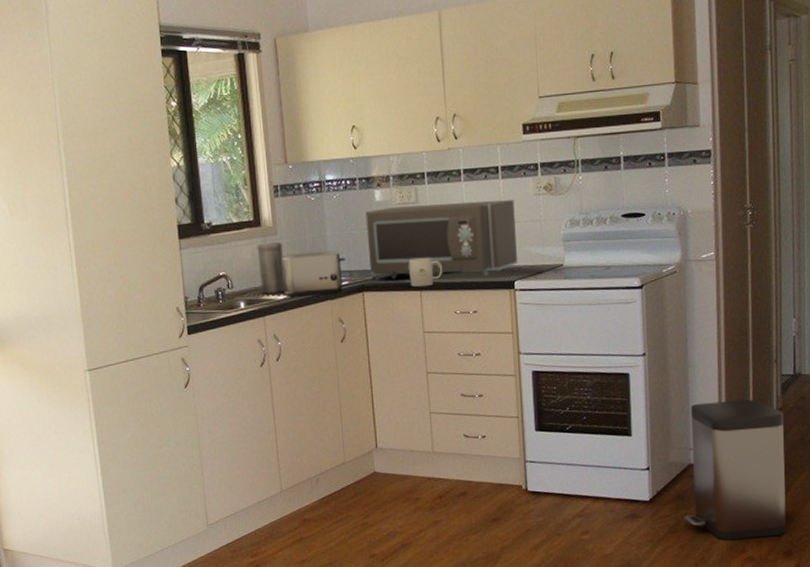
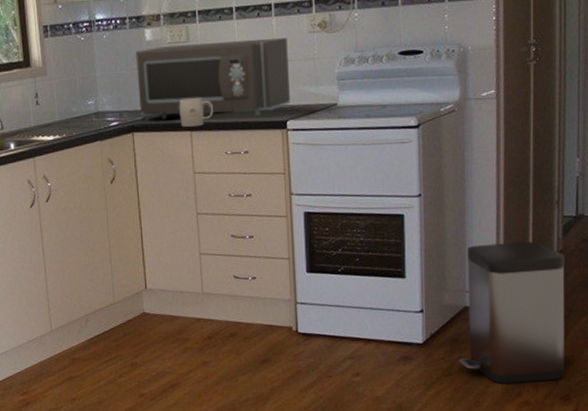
canister: present [257,241,285,294] -> none [26,81,55,135]
toaster: present [281,250,346,298] -> none [51,90,116,139]

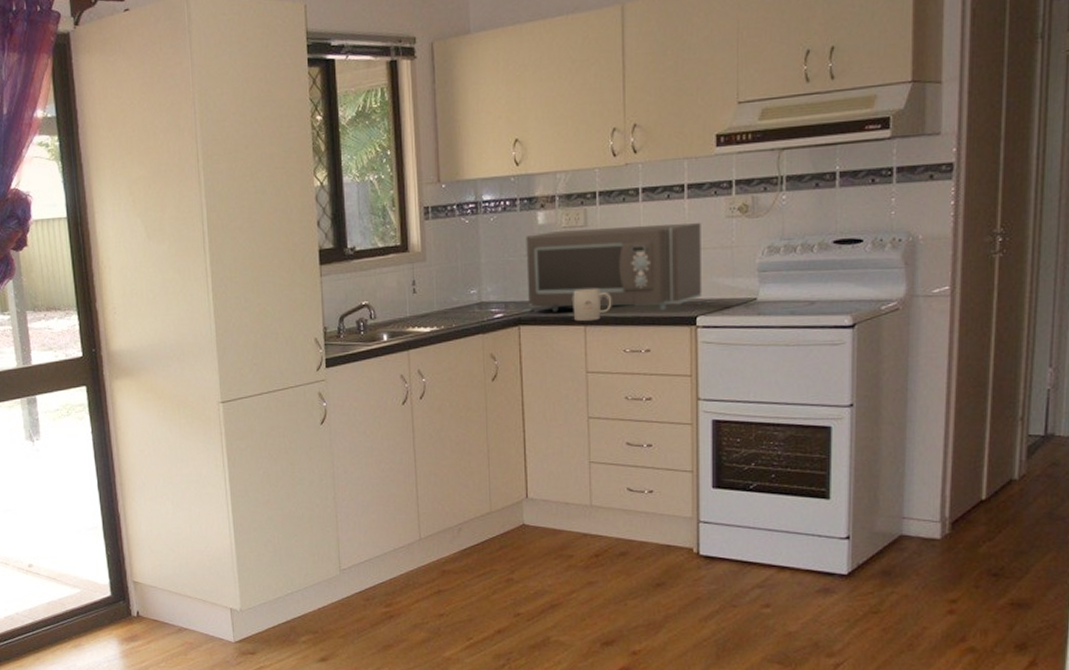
pedal bin: present [459,241,565,384] -> none [890,463,1028,626]

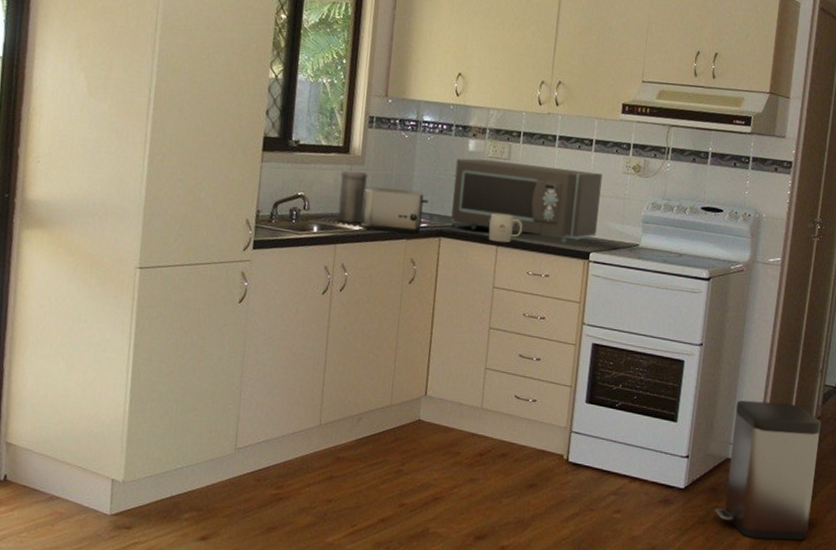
canister: none [403,268,432,325] -> present [337,170,367,223]
toaster: none [430,279,501,331] -> present [360,186,429,235]
pedal bin: none [890,463,1028,626] -> present [714,400,822,541]

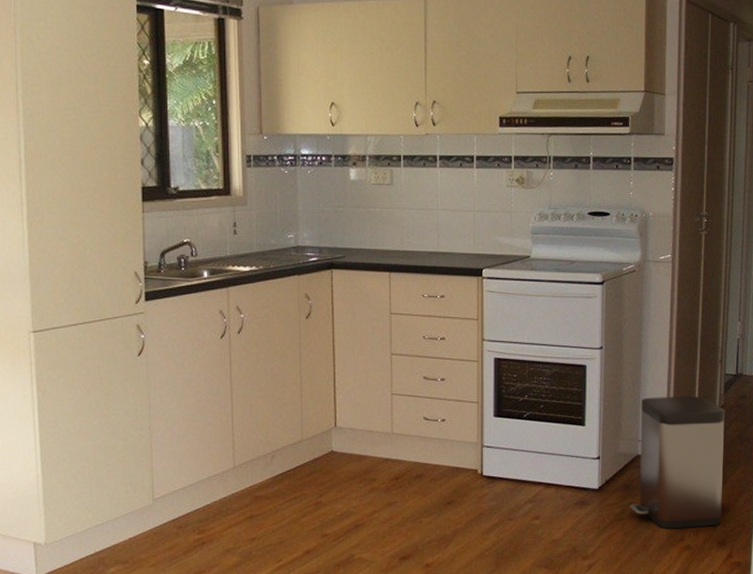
canister: present [337,170,367,223] -> none [225,211,251,264]
toaster: present [360,186,429,235] -> none [250,225,316,271]
microwave: present [451,158,603,243] -> none [339,187,488,262]
mug: present [488,213,523,243] -> none [379,239,413,269]

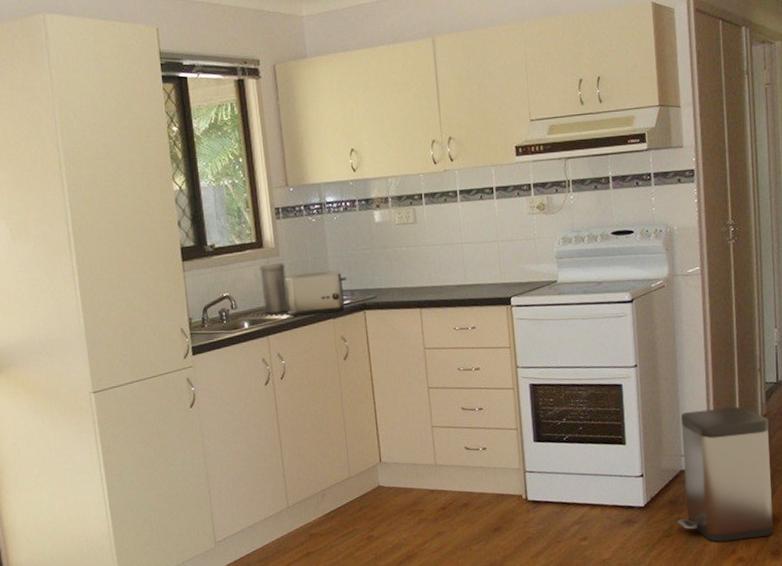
canister: none [225,211,251,264] -> present [259,262,288,314]
toaster: none [250,225,316,271] -> present [284,270,347,318]

